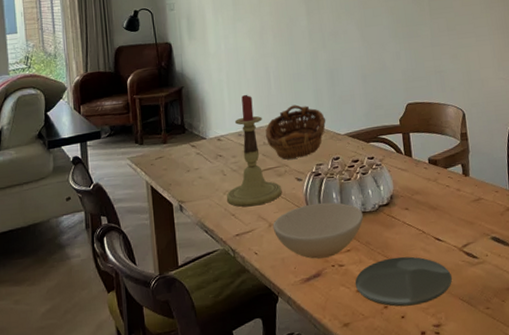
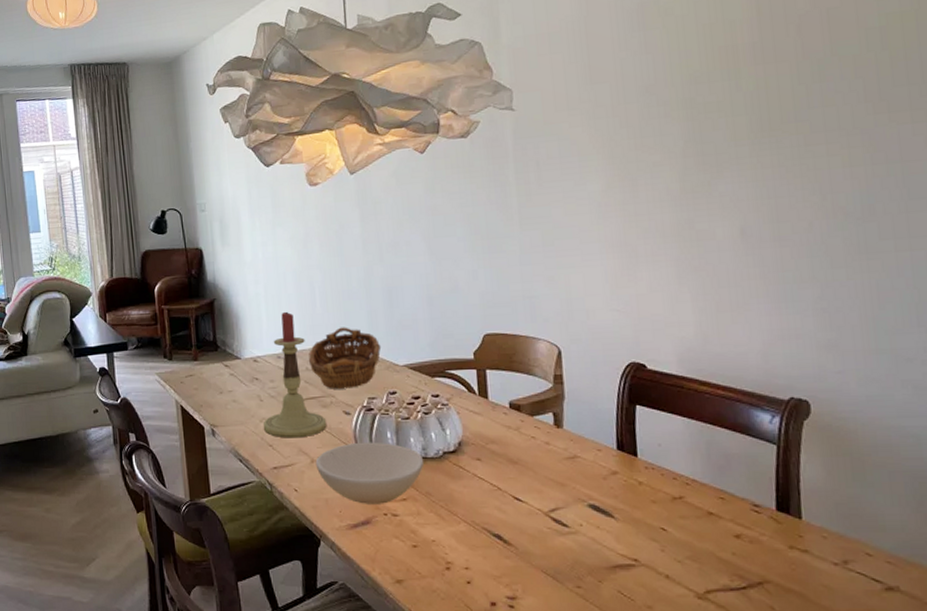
plate: present [354,256,452,307] -> none [411,513,533,571]

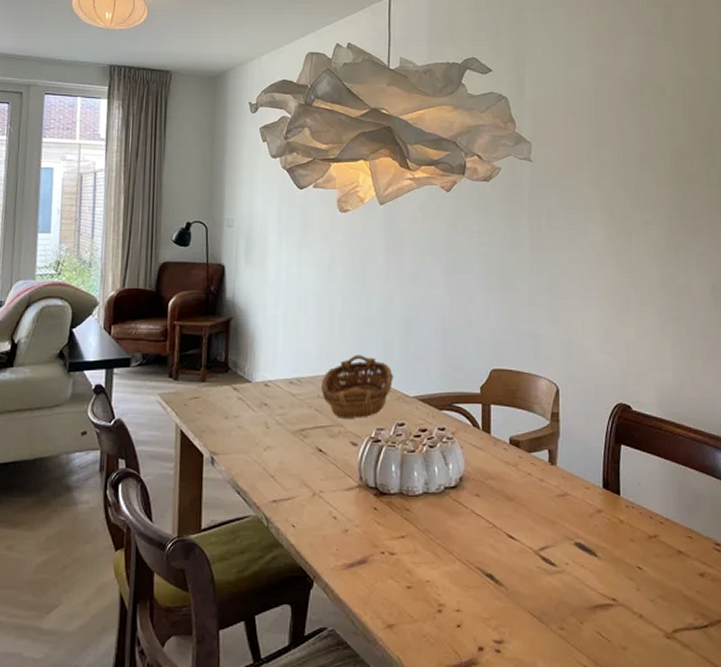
candlestick: present [264,311,327,438] -> none [267,335,333,469]
bowl: present [315,442,425,504] -> none [317,475,426,542]

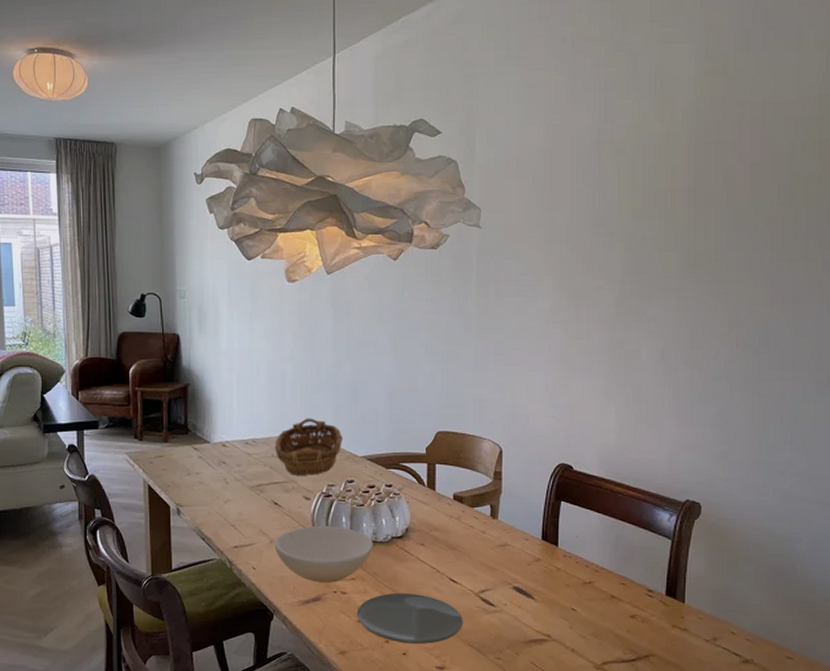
bowl: none [317,475,426,542] -> present [274,525,374,583]
plate: none [406,552,522,613] -> present [356,592,463,644]

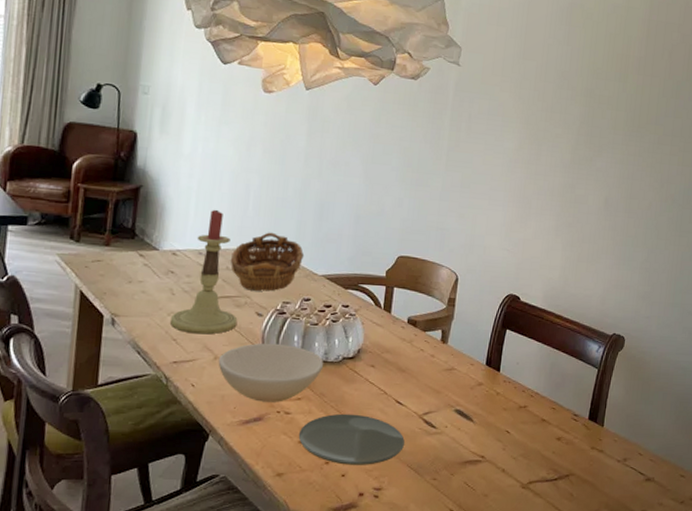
candlestick: none [228,400,288,520] -> present [171,209,238,335]

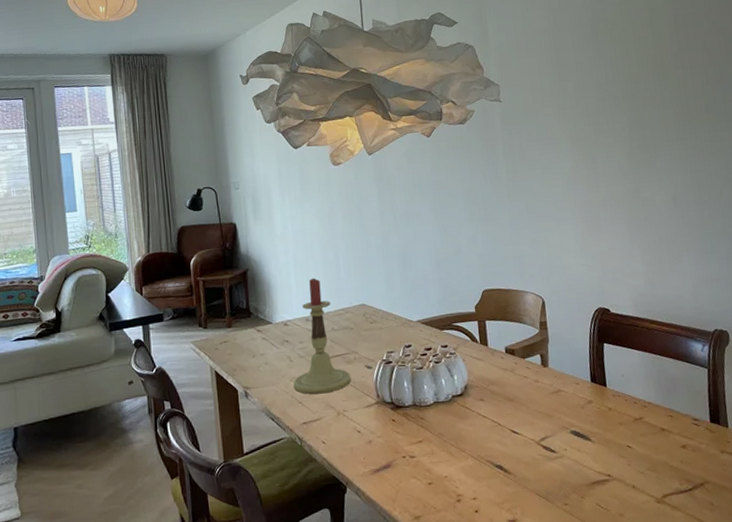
bowl: present [218,343,324,402] -> none [341,391,437,450]
basket: present [230,232,305,292] -> none [333,289,398,346]
plate: present [298,413,405,465] -> none [426,449,529,501]

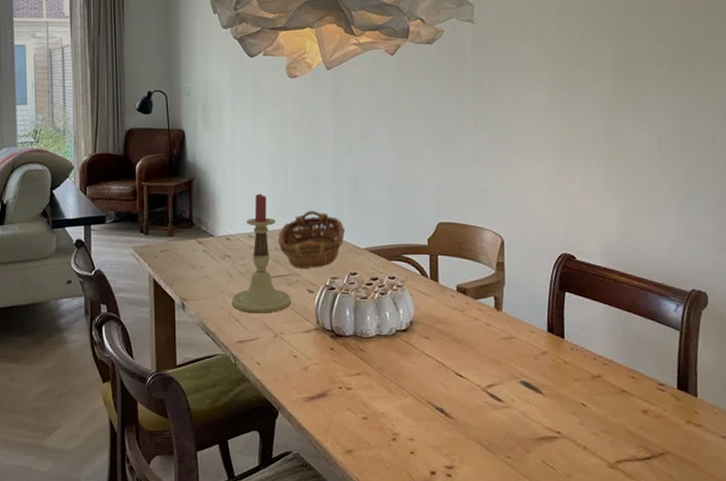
basket: none [333,289,398,346] -> present [277,210,346,268]

